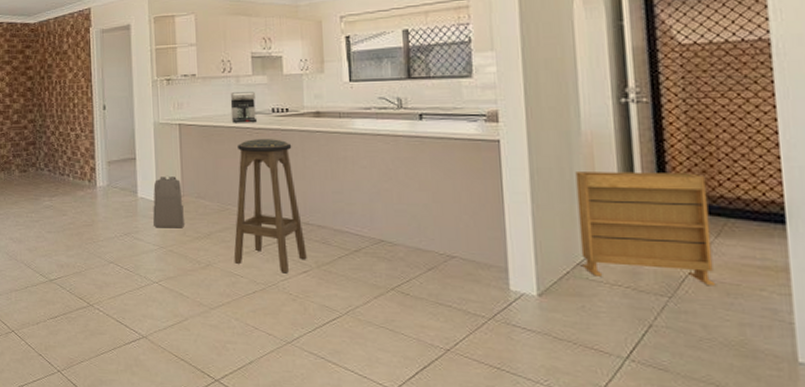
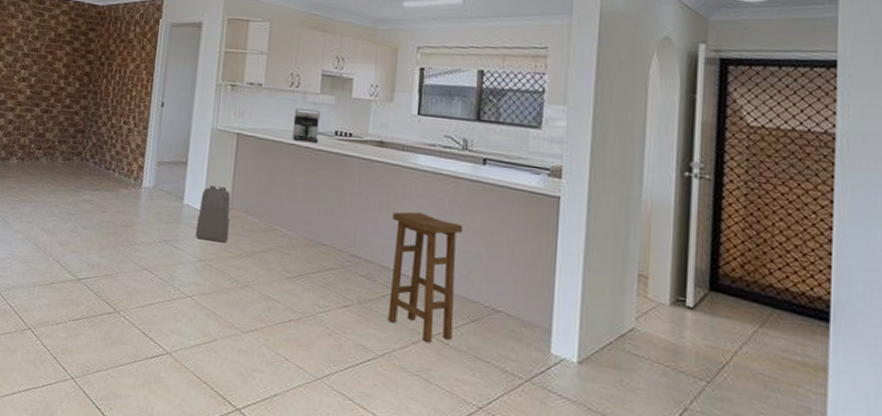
stool: present [233,139,307,274] -> none [273,160,350,306]
bar stool: none [338,174,412,296] -> present [387,211,463,343]
shoe rack: present [575,171,717,287] -> none [626,240,757,377]

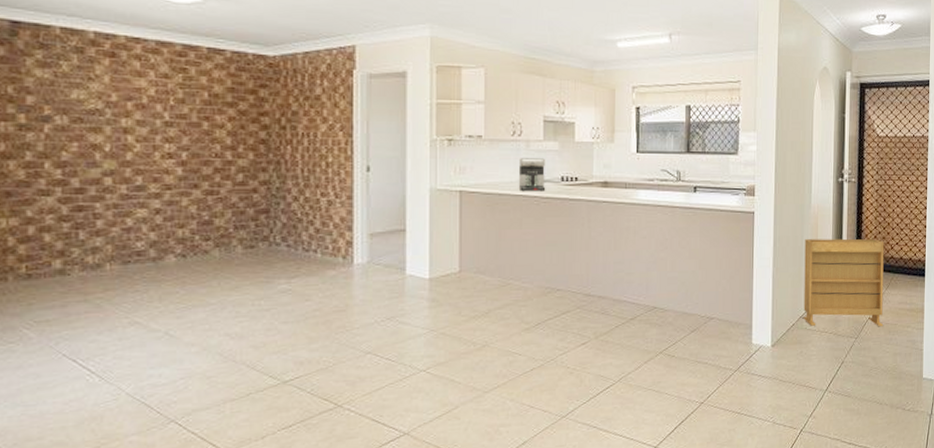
backpack: present [196,185,231,243] -> none [424,249,461,309]
bar stool: present [387,211,463,343] -> none [620,244,681,360]
shoe rack: none [626,240,757,377] -> present [803,238,884,327]

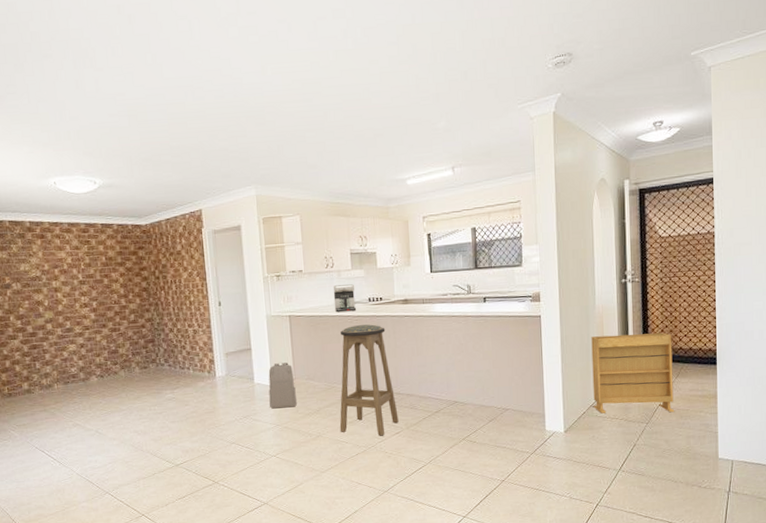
backpack: none [424,249,461,309] -> present [268,362,298,409]
stool: none [512,209,586,347] -> present [339,324,399,436]

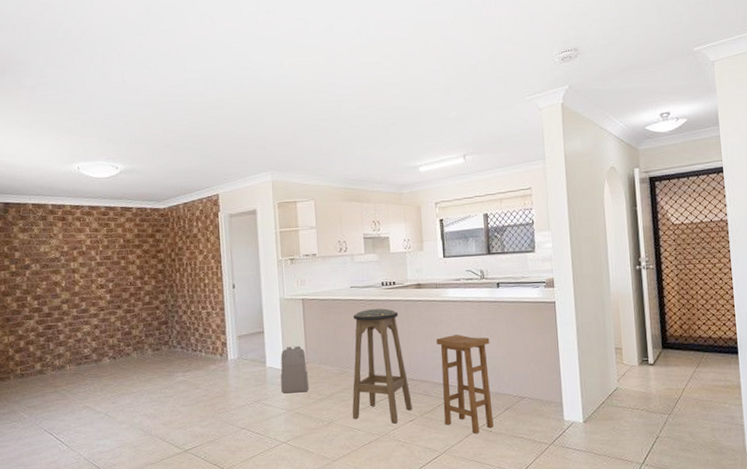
coffee maker: present [333,284,357,313] -> none [346,268,370,297]
bar stool: none [422,349,478,445] -> present [436,334,494,434]
shoe rack: present [591,332,675,414] -> none [607,320,698,404]

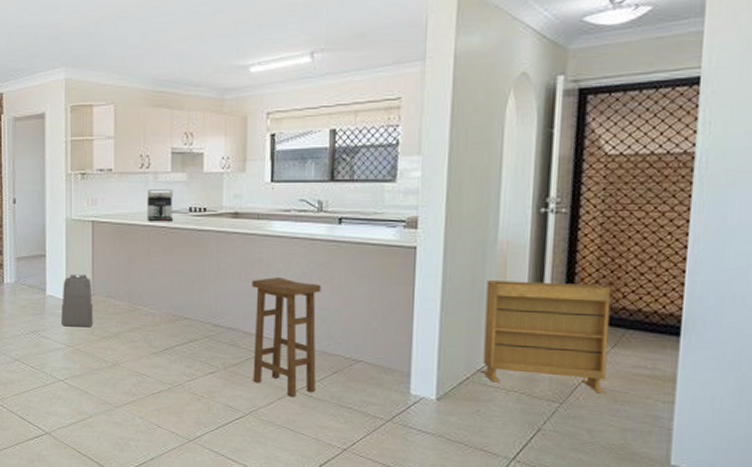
coffee maker: none [346,268,370,297] -> present [146,189,174,222]
stool: present [352,308,412,424] -> none [141,239,215,374]
shoe rack: none [607,320,698,404] -> present [482,280,611,394]

